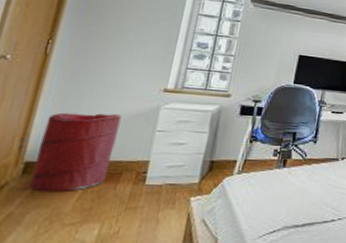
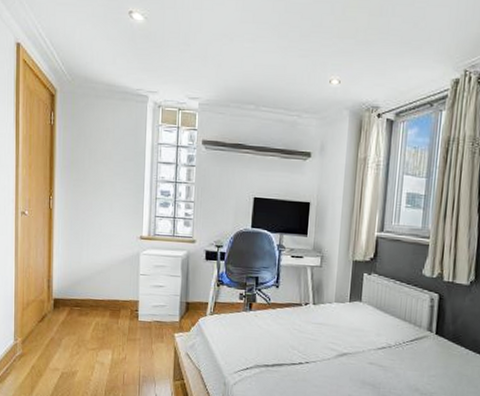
laundry hamper: present [30,112,122,193] -> none [61,258,112,324]

